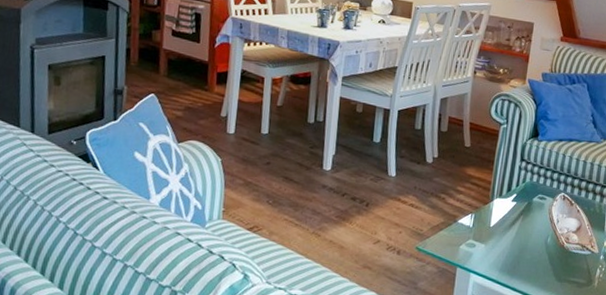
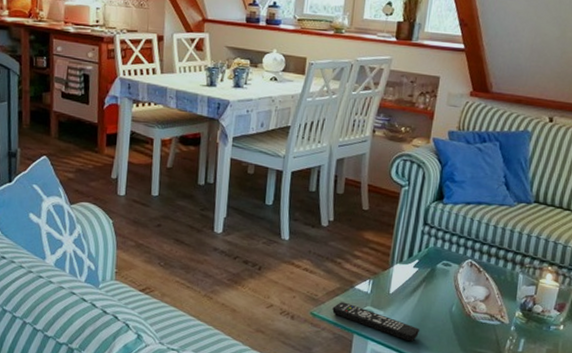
remote control: none [436,236,518,273] -> present [332,302,419,342]

